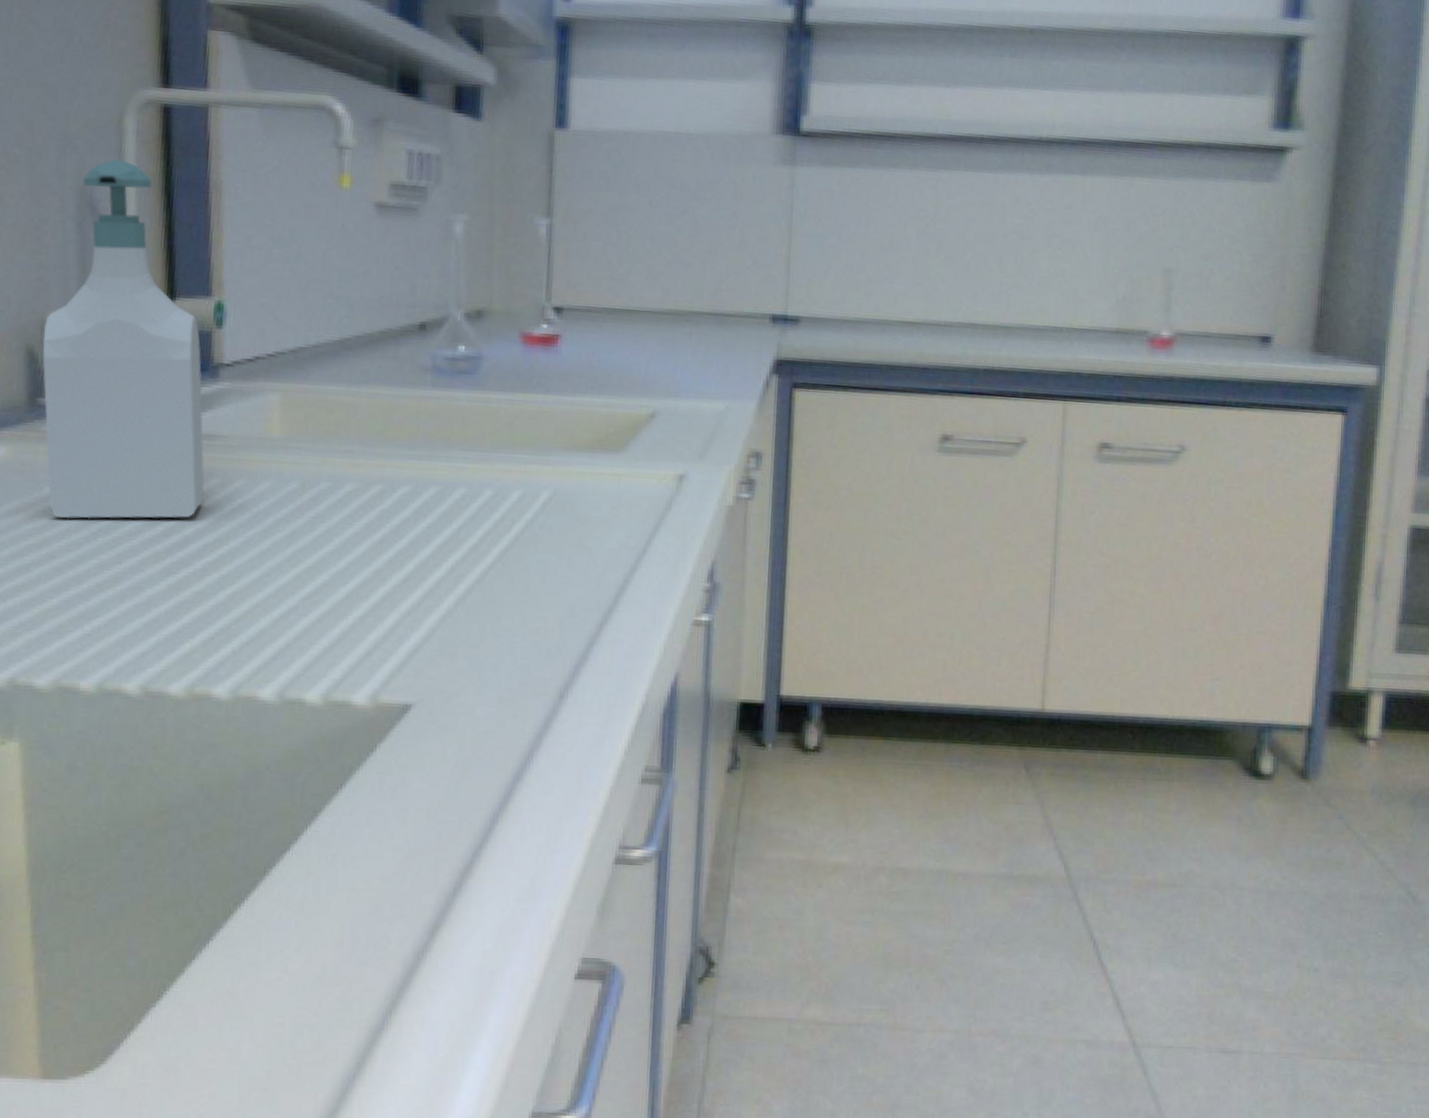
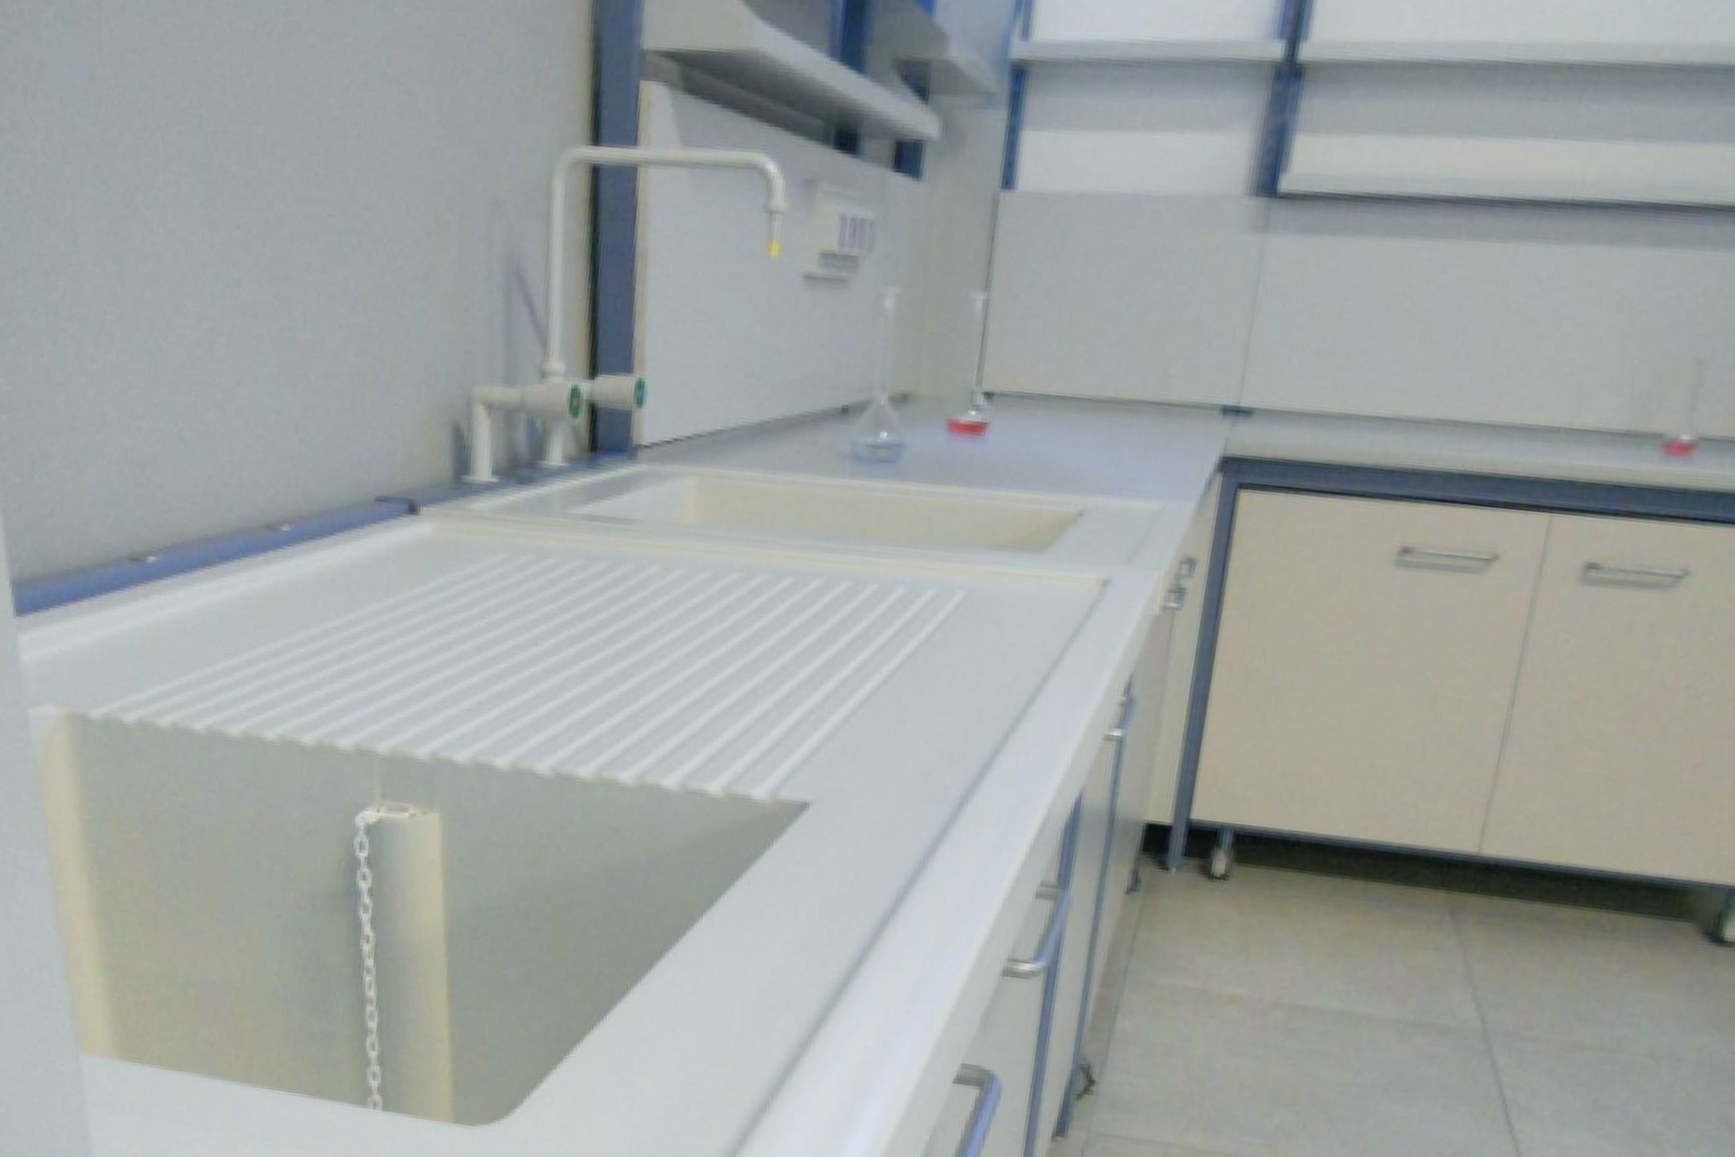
soap bottle: present [42,160,205,518] -> none [468,225,621,603]

